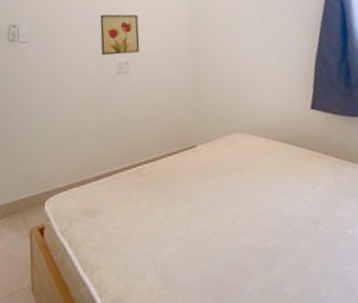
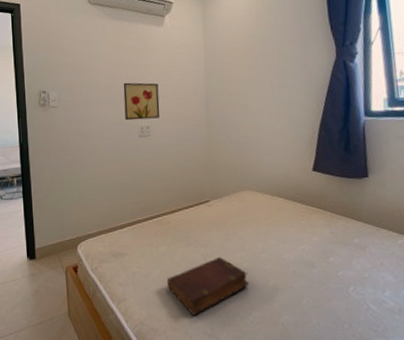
diary: none [147,212,245,288] -> present [166,256,250,316]

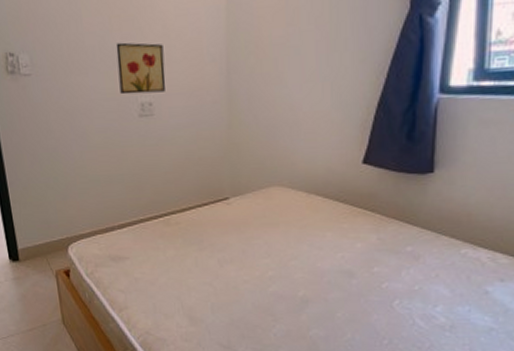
diary: present [166,256,250,316] -> none [175,263,275,326]

